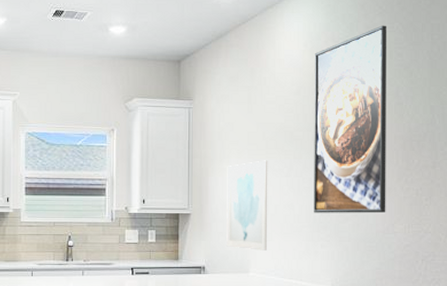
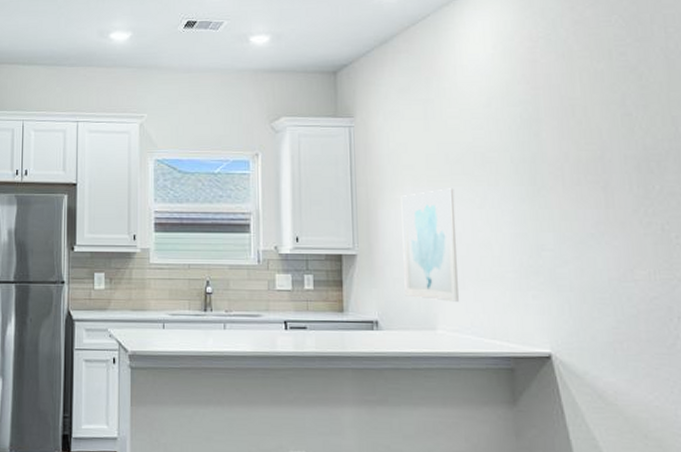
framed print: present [314,25,386,213] -> none [507,19,621,255]

